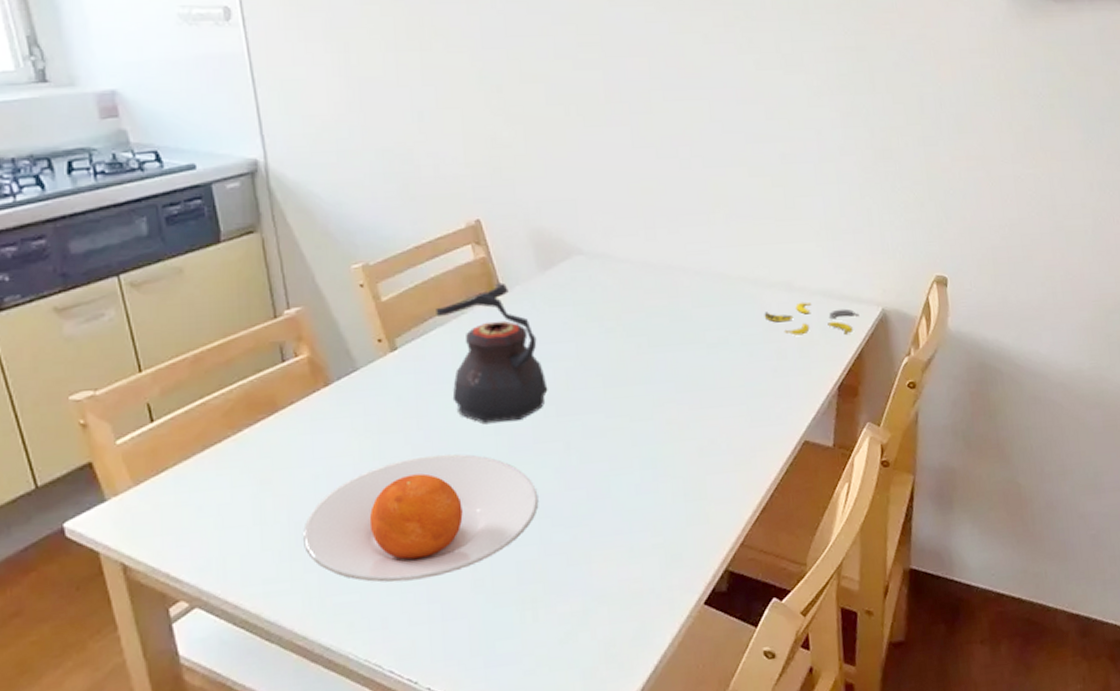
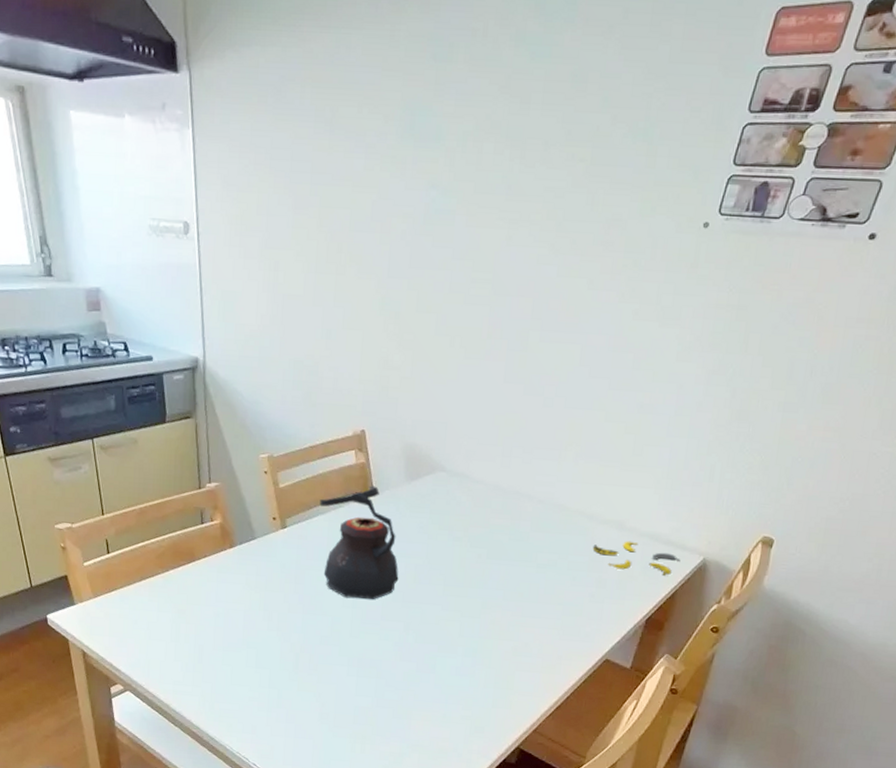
plate: present [303,453,539,583] -> none [204,613,379,705]

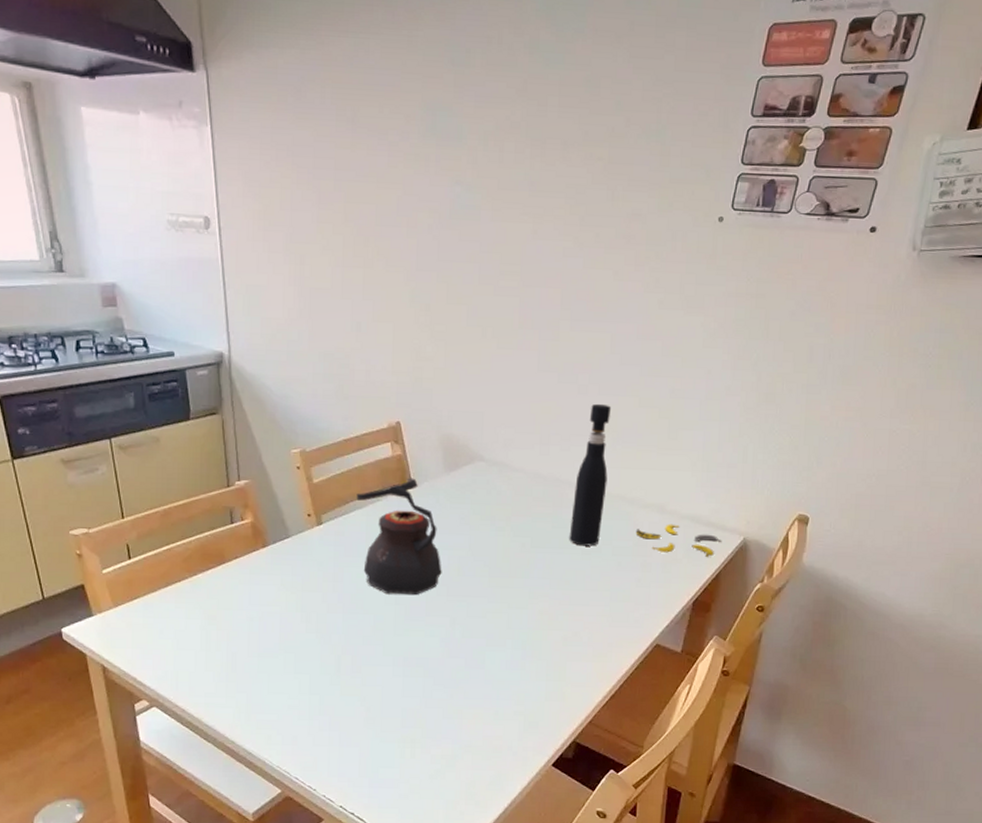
pepper grinder: none [525,416,577,560] -> present [569,403,612,546]

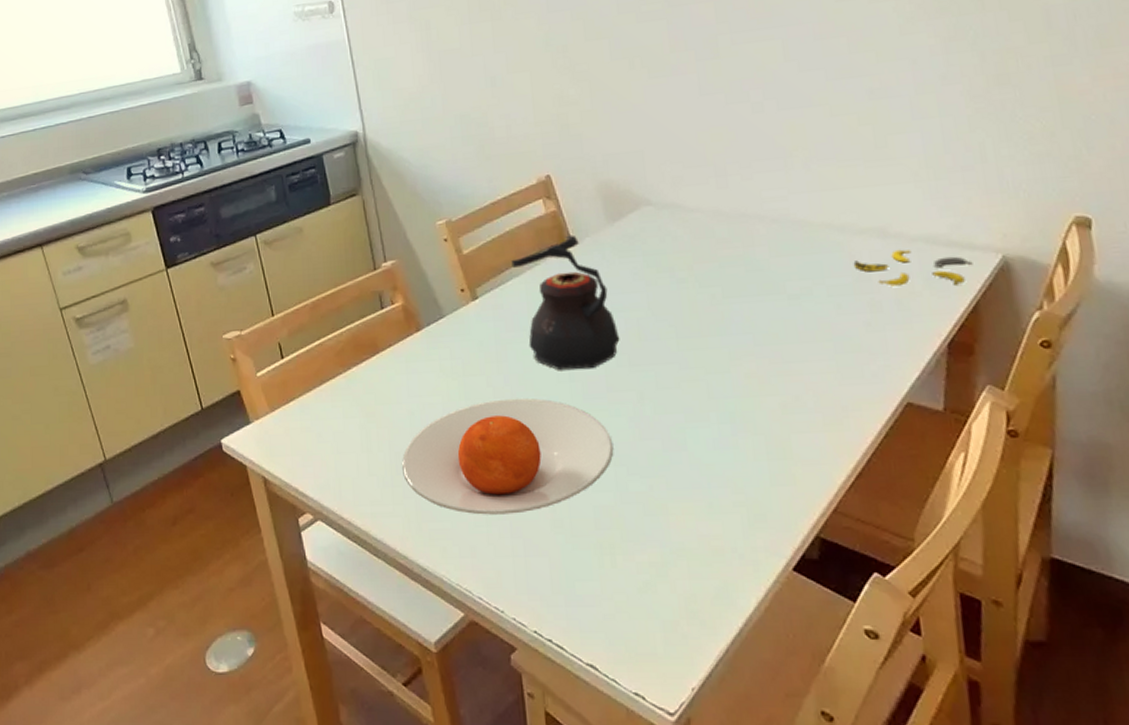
plate: none [238,614,425,711] -> present [402,397,614,515]
pepper grinder: present [569,403,612,546] -> none [766,119,808,290]

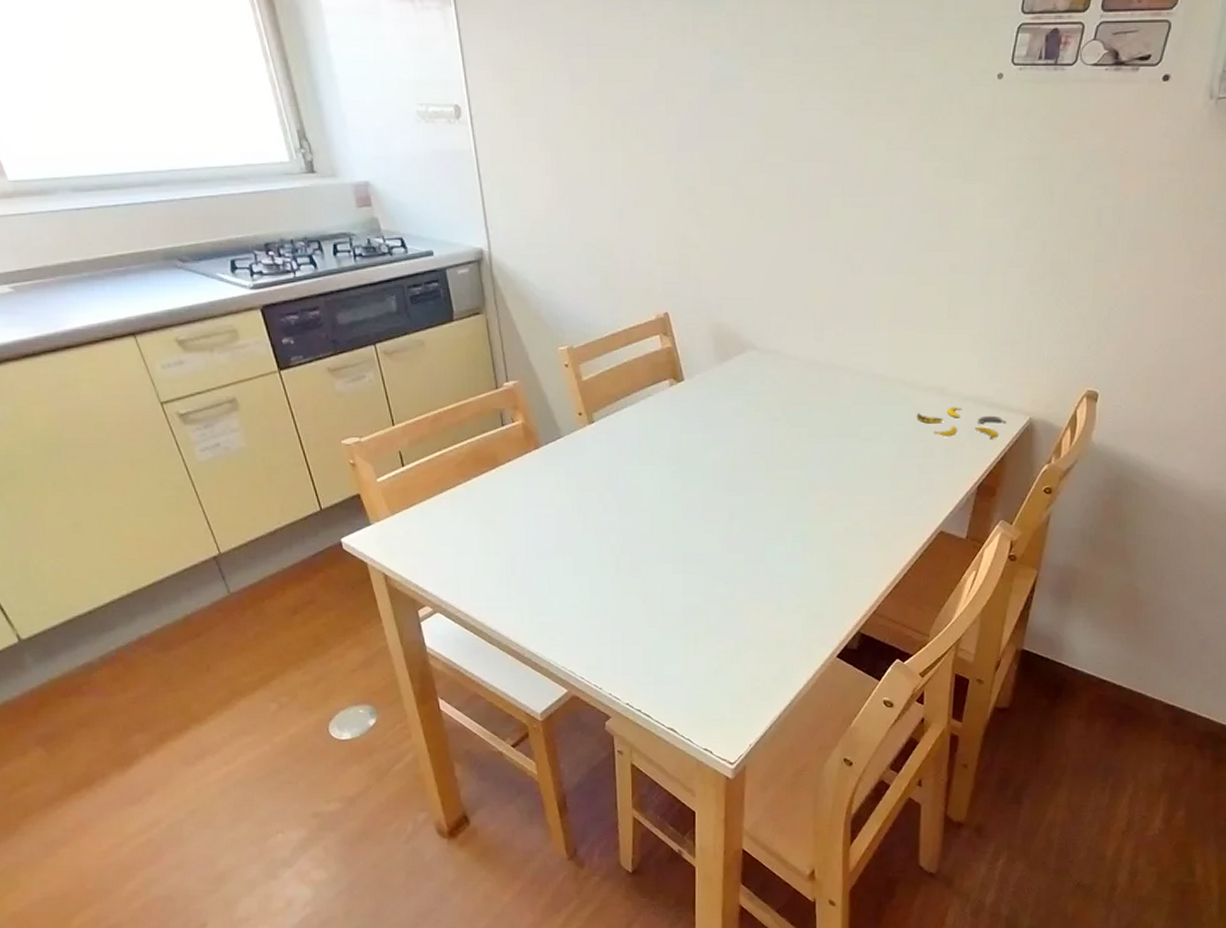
plate: present [402,397,614,515] -> none [517,513,705,611]
teapot: present [511,234,620,371] -> none [627,371,718,492]

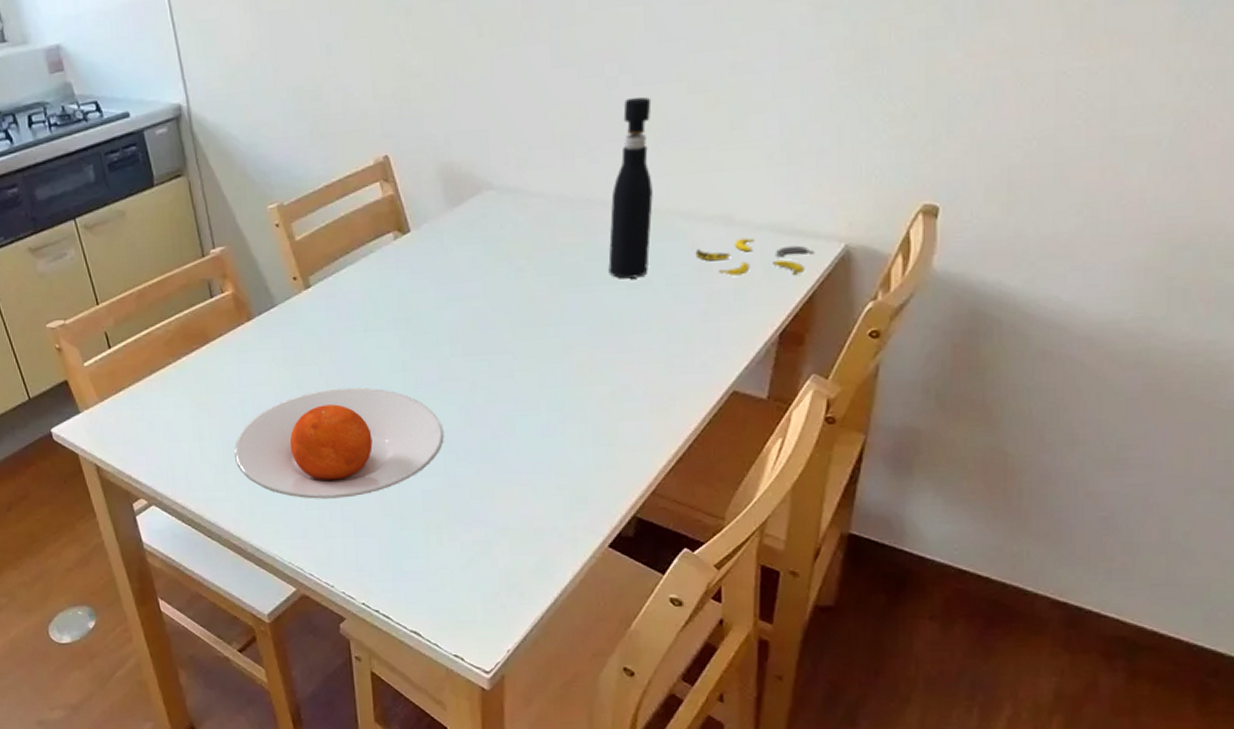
plate: none [517,513,705,611] -> present [234,387,444,499]
pepper grinder: none [847,283,888,434] -> present [608,96,653,279]

